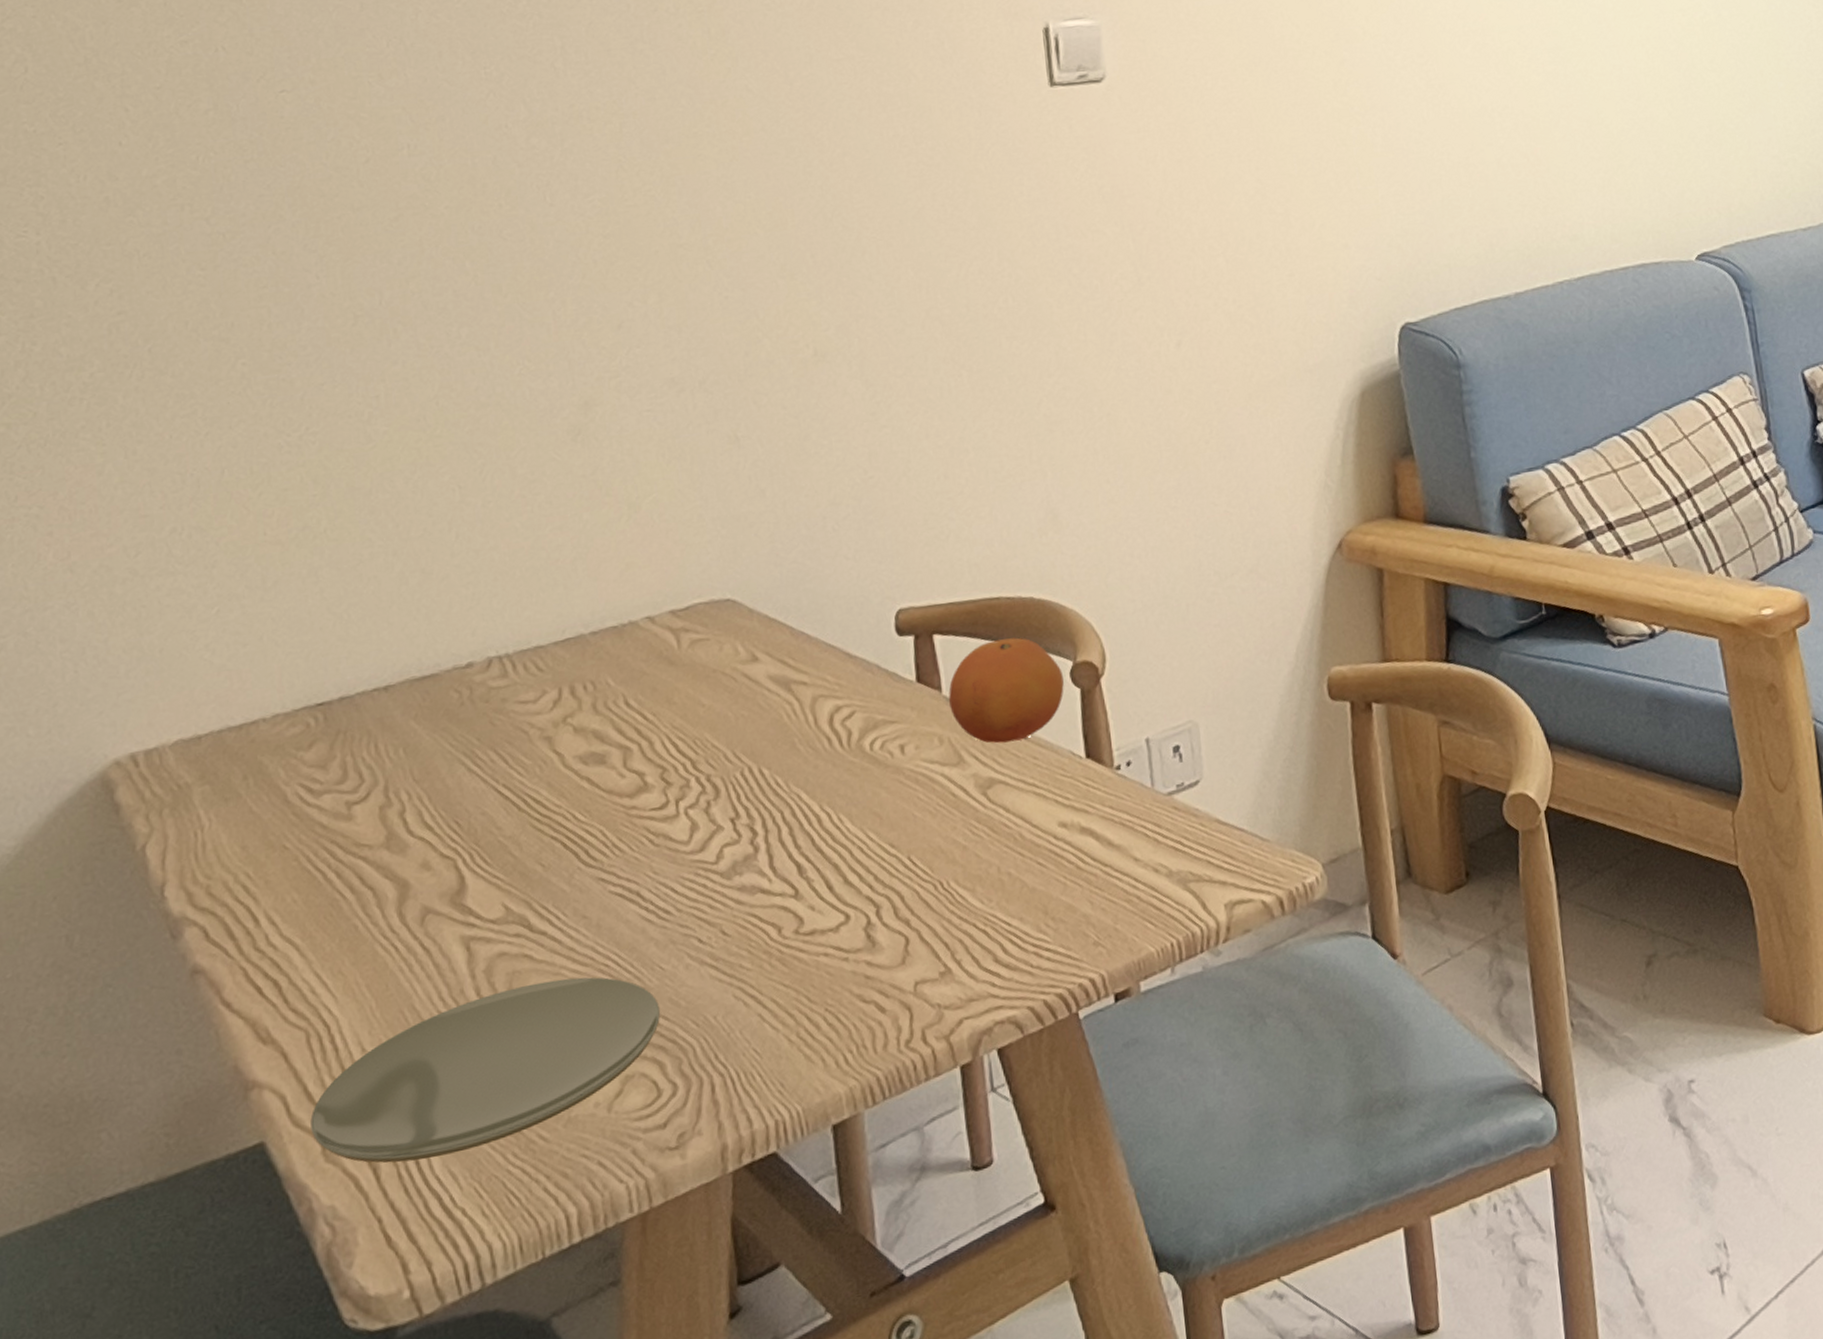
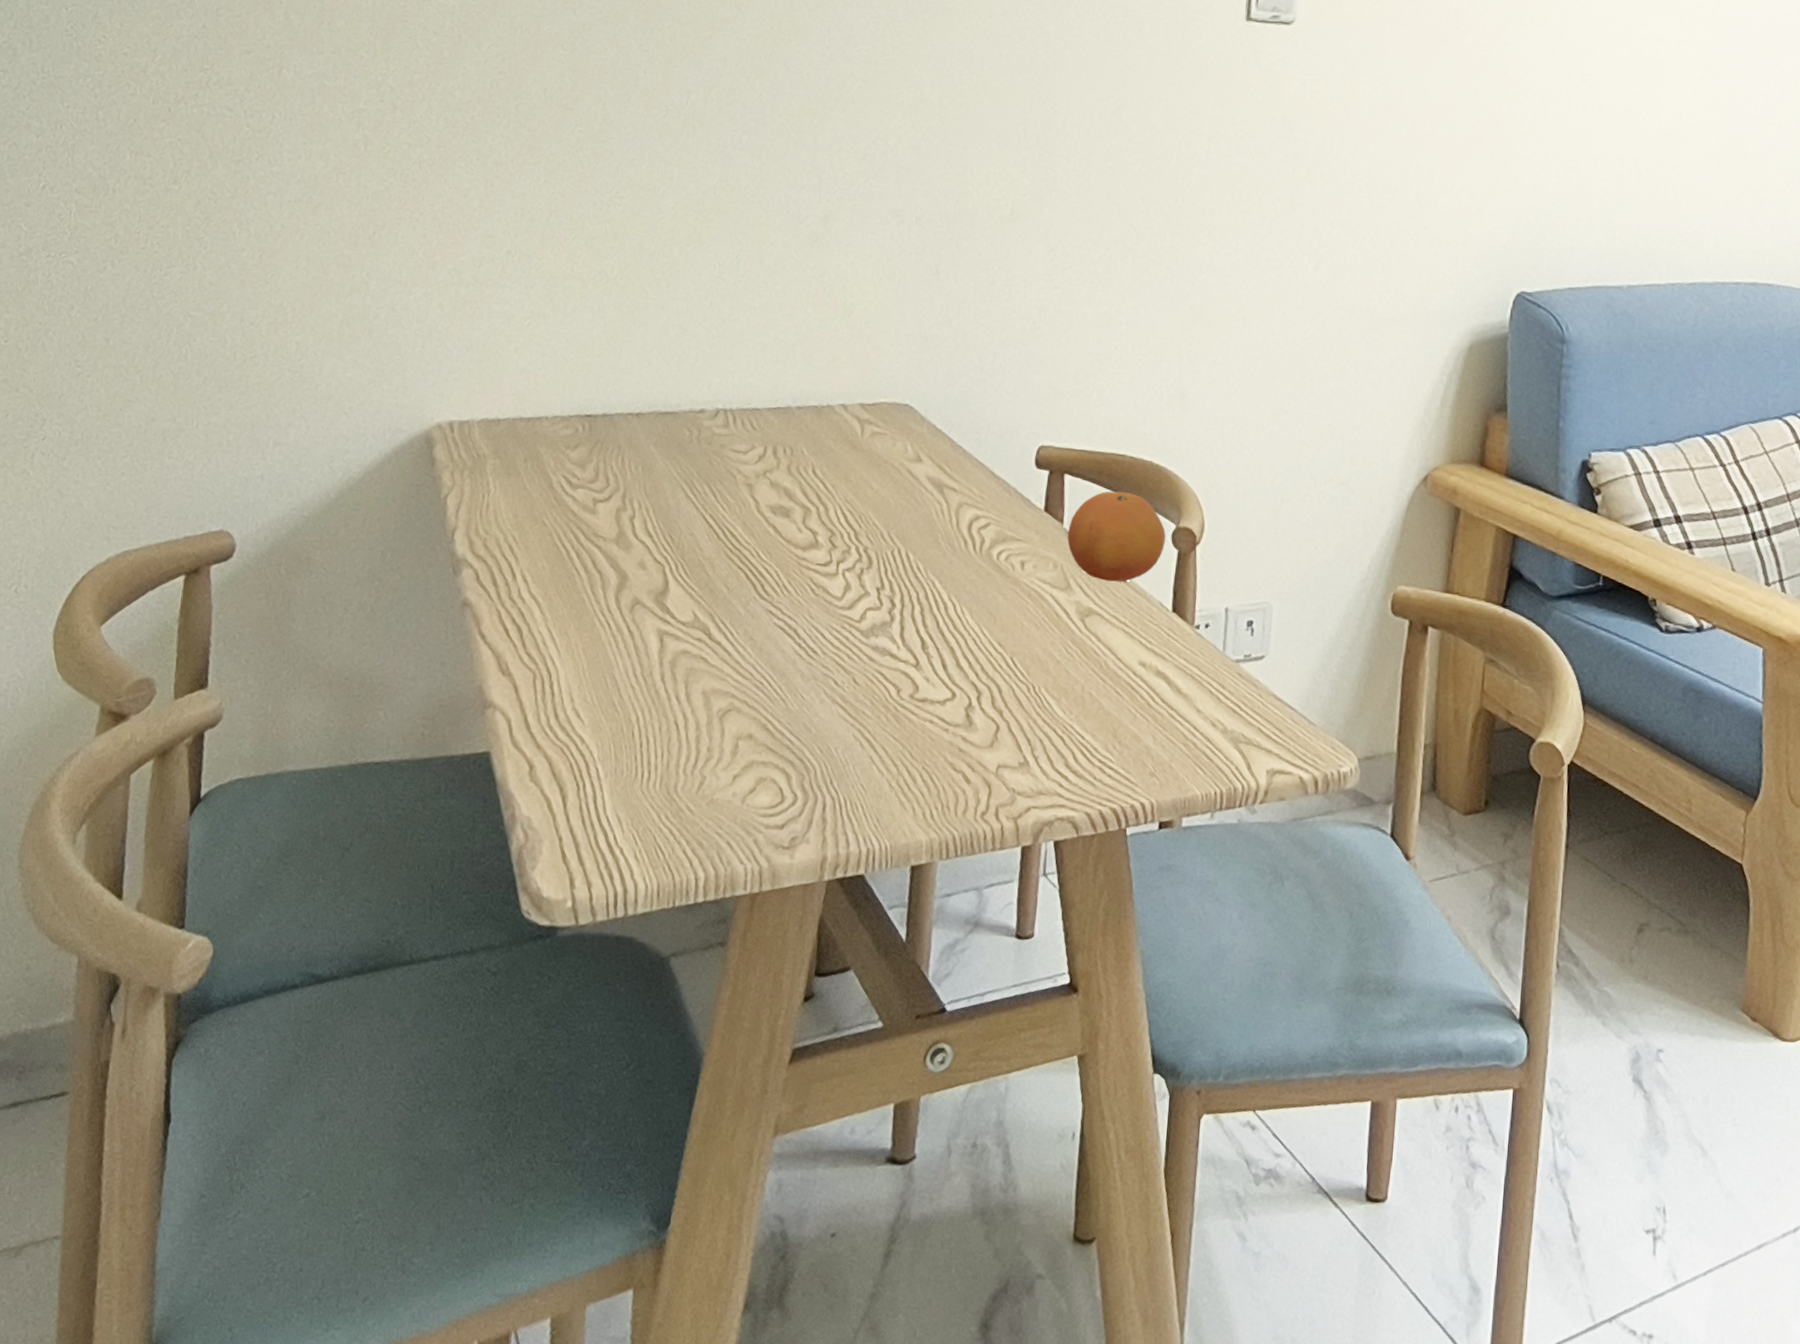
plate: present [310,977,661,1163] -> none [524,681,796,803]

